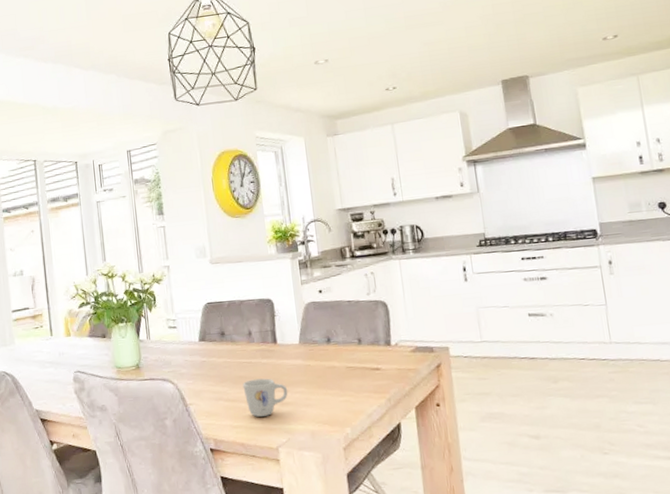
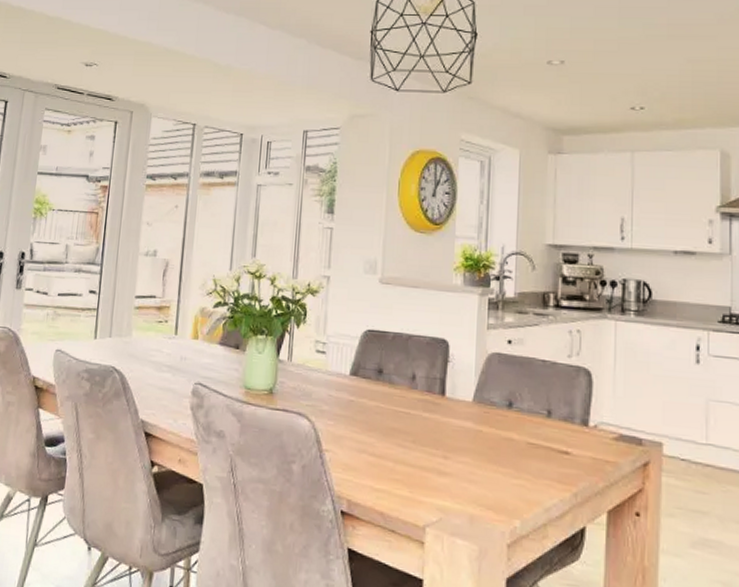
mug: present [242,378,288,417] -> none [394,434,449,485]

